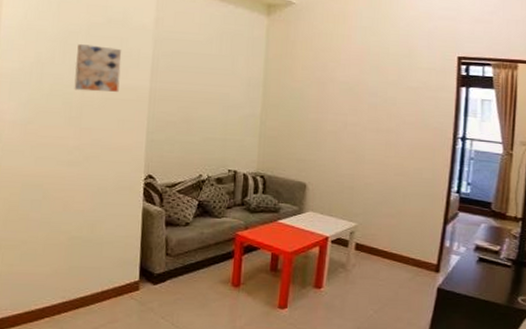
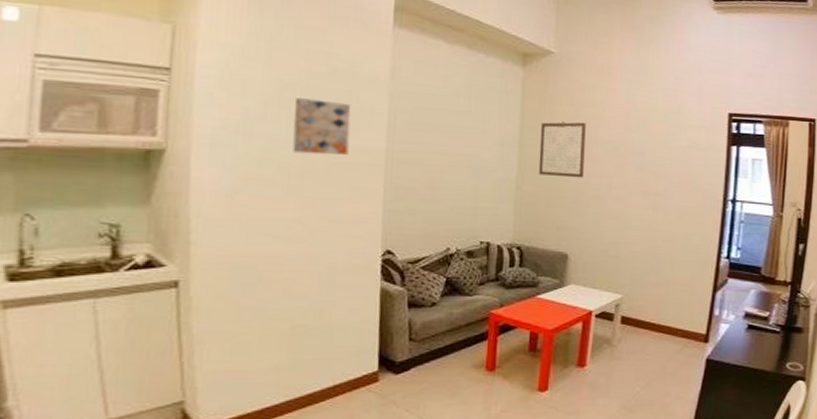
wall art: none [280,64,324,115] -> present [538,122,586,178]

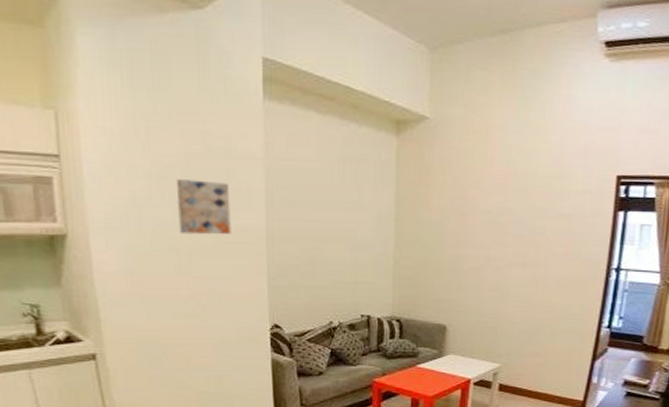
wall art: present [538,122,586,178] -> none [415,192,463,250]

